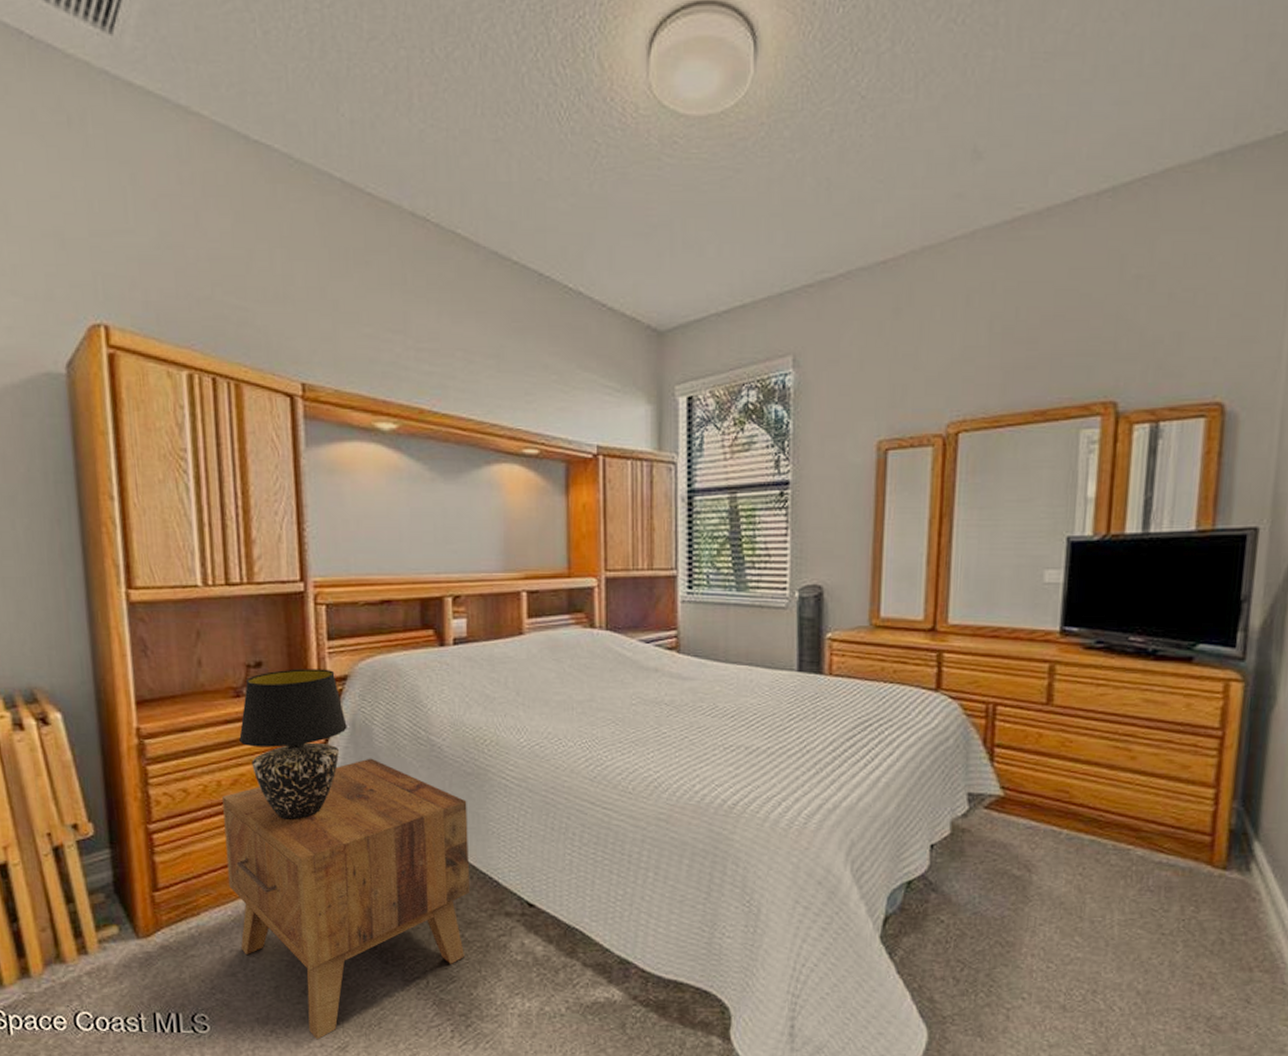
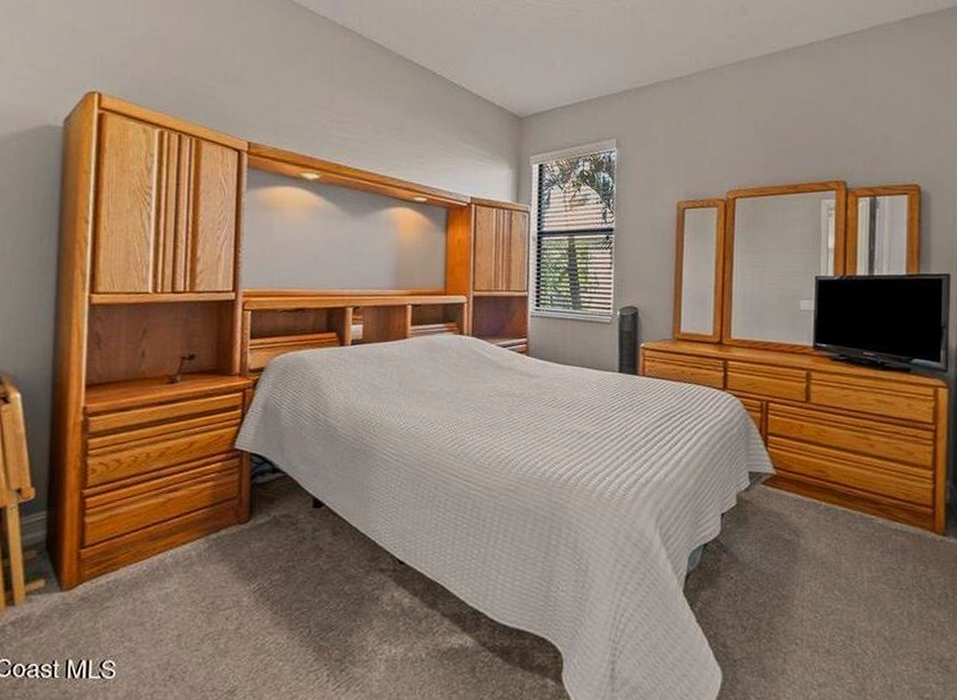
side table: present [222,758,469,1040] -> none [146,436,354,684]
table lamp: present [238,669,347,821] -> none [168,361,260,488]

